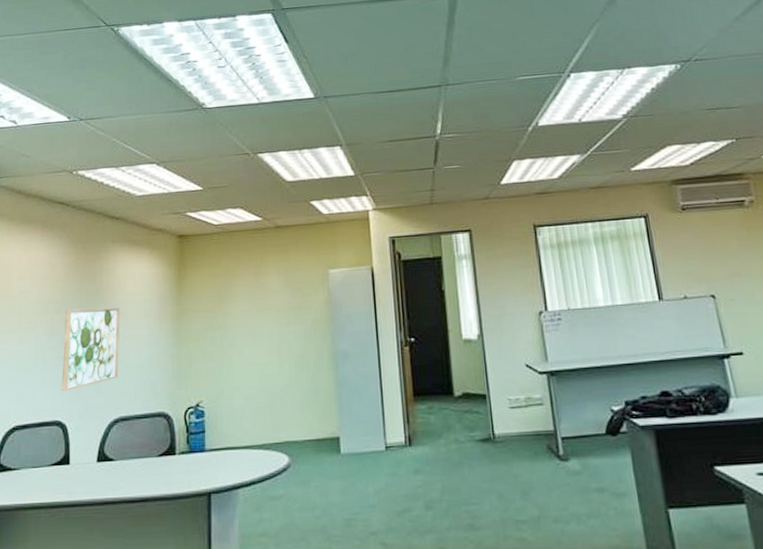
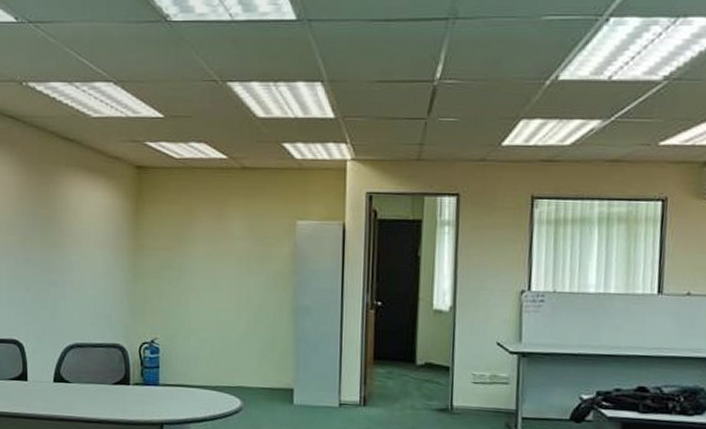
wall art: present [62,308,120,391] -> none [17,232,75,312]

